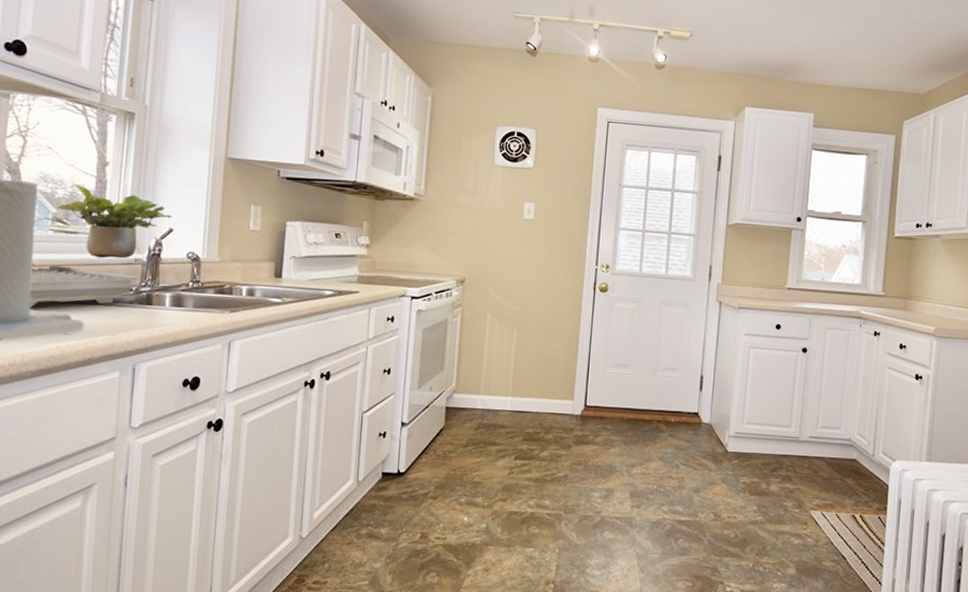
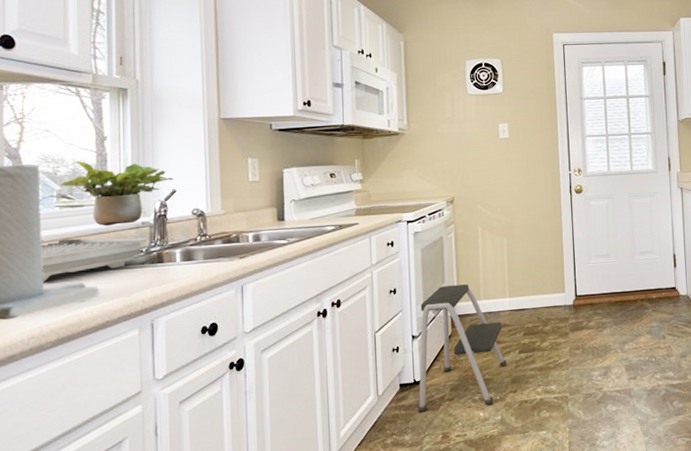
step stool: none [398,373,501,510] -> present [418,284,507,412]

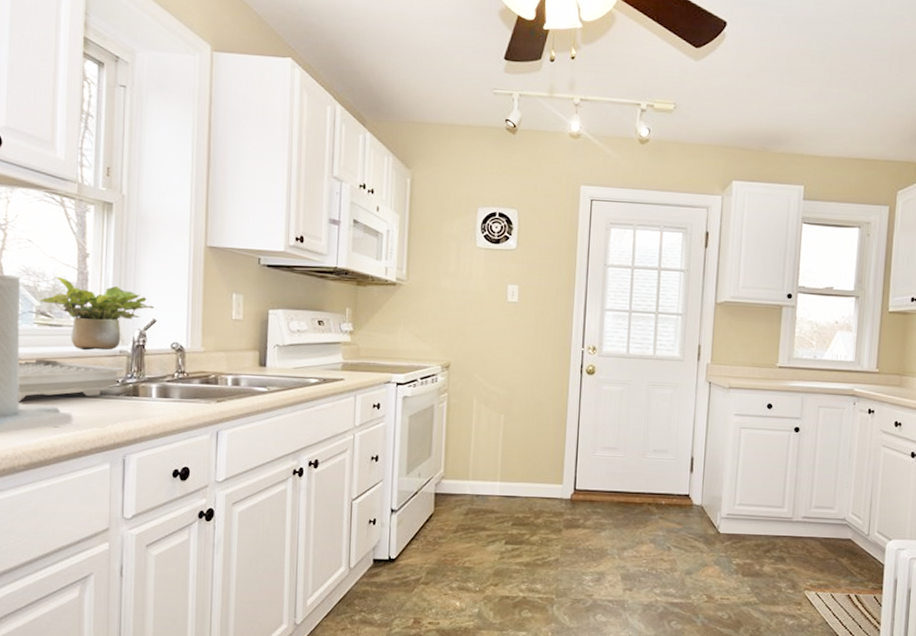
step stool: present [418,284,507,412] -> none [391,459,491,595]

